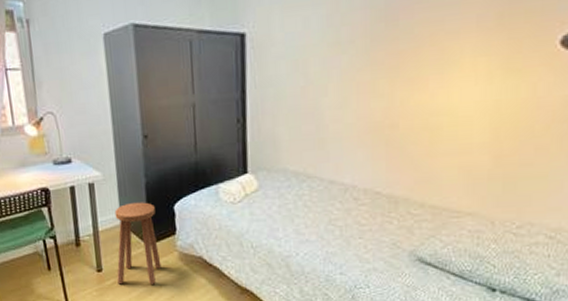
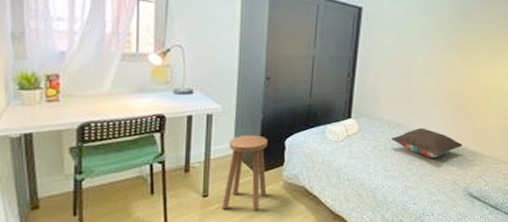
pillow: none [301,177,403,216] -> present [390,127,463,159]

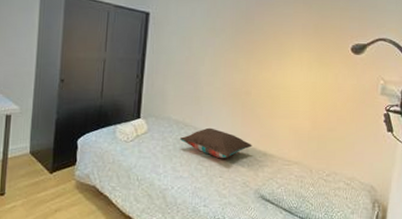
stool: present [222,135,268,210] -> none [17,134,61,209]

